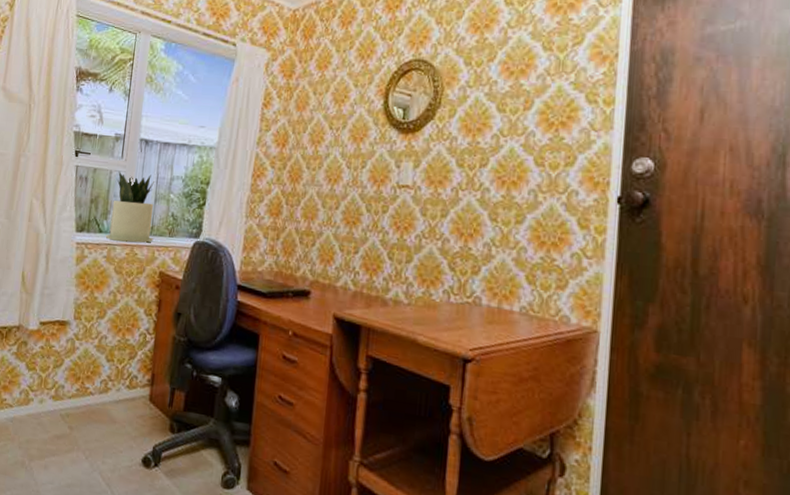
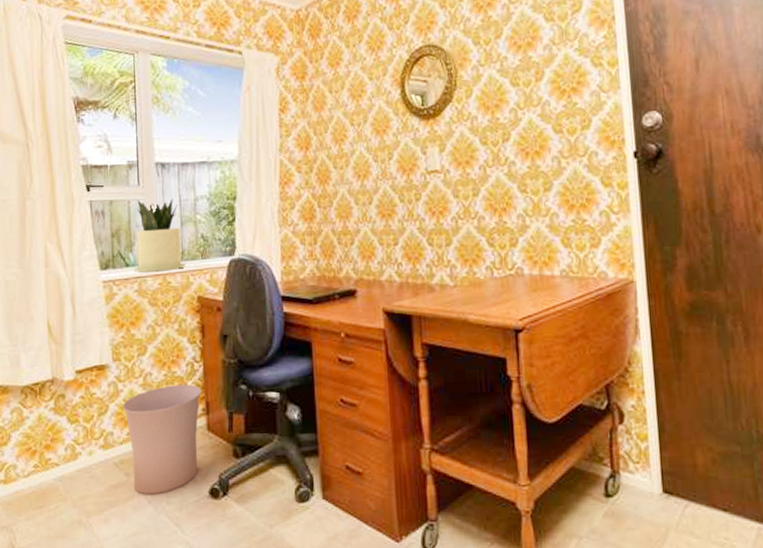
waste bin: none [75,351,150,452] -> present [123,384,202,494]

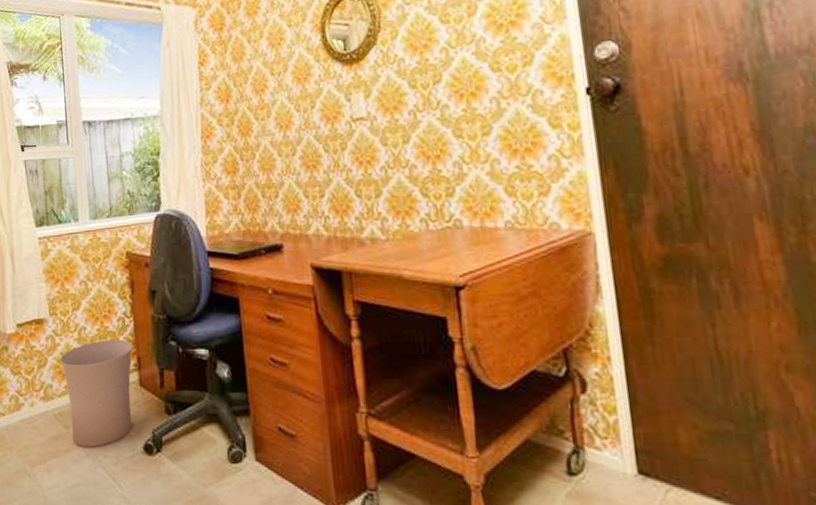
planter: present [133,198,186,274] -> none [65,155,115,230]

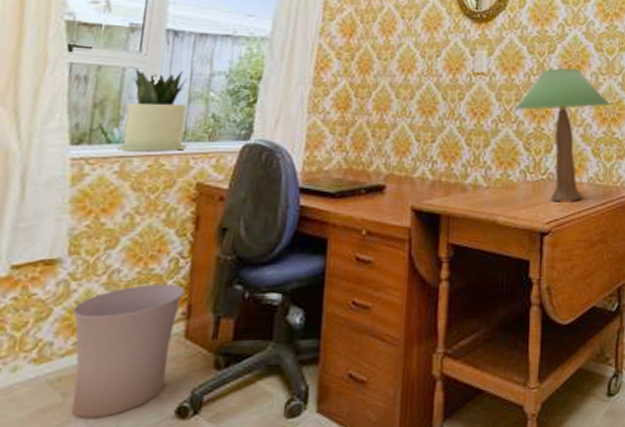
planter: none [65,155,115,230] -> present [116,69,188,153]
table lamp: none [402,96,521,252] -> present [514,67,611,202]

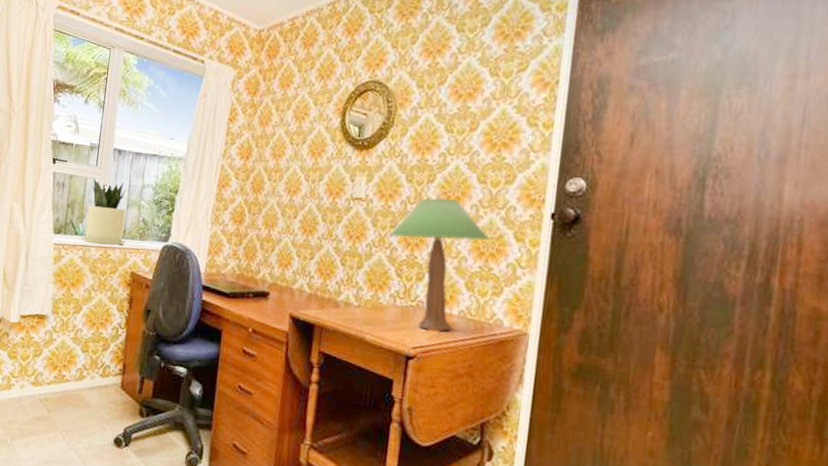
waste bin: present [72,284,185,418] -> none [53,343,122,433]

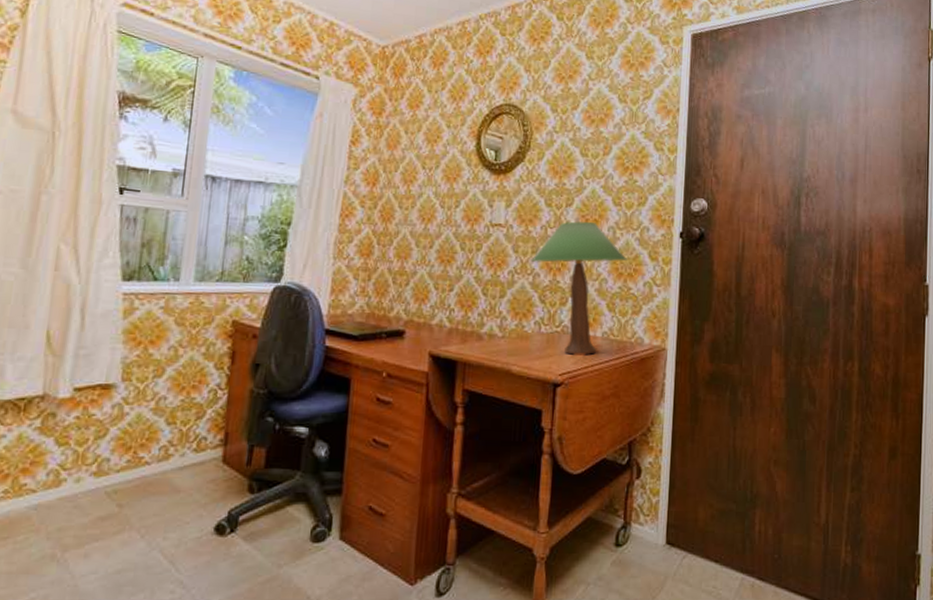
planter: present [81,179,127,246] -> none [162,212,225,291]

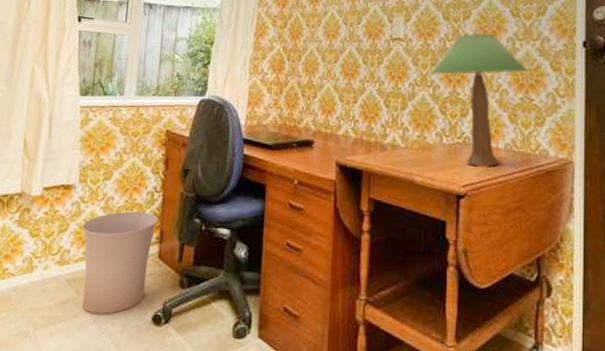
waste bin: none [126,412,222,528] -> present [82,211,158,314]

